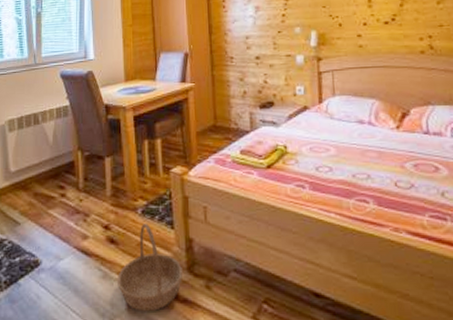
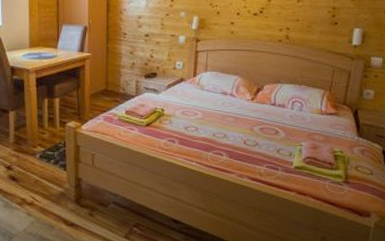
basket: present [117,224,184,312] -> none [17,166,72,233]

